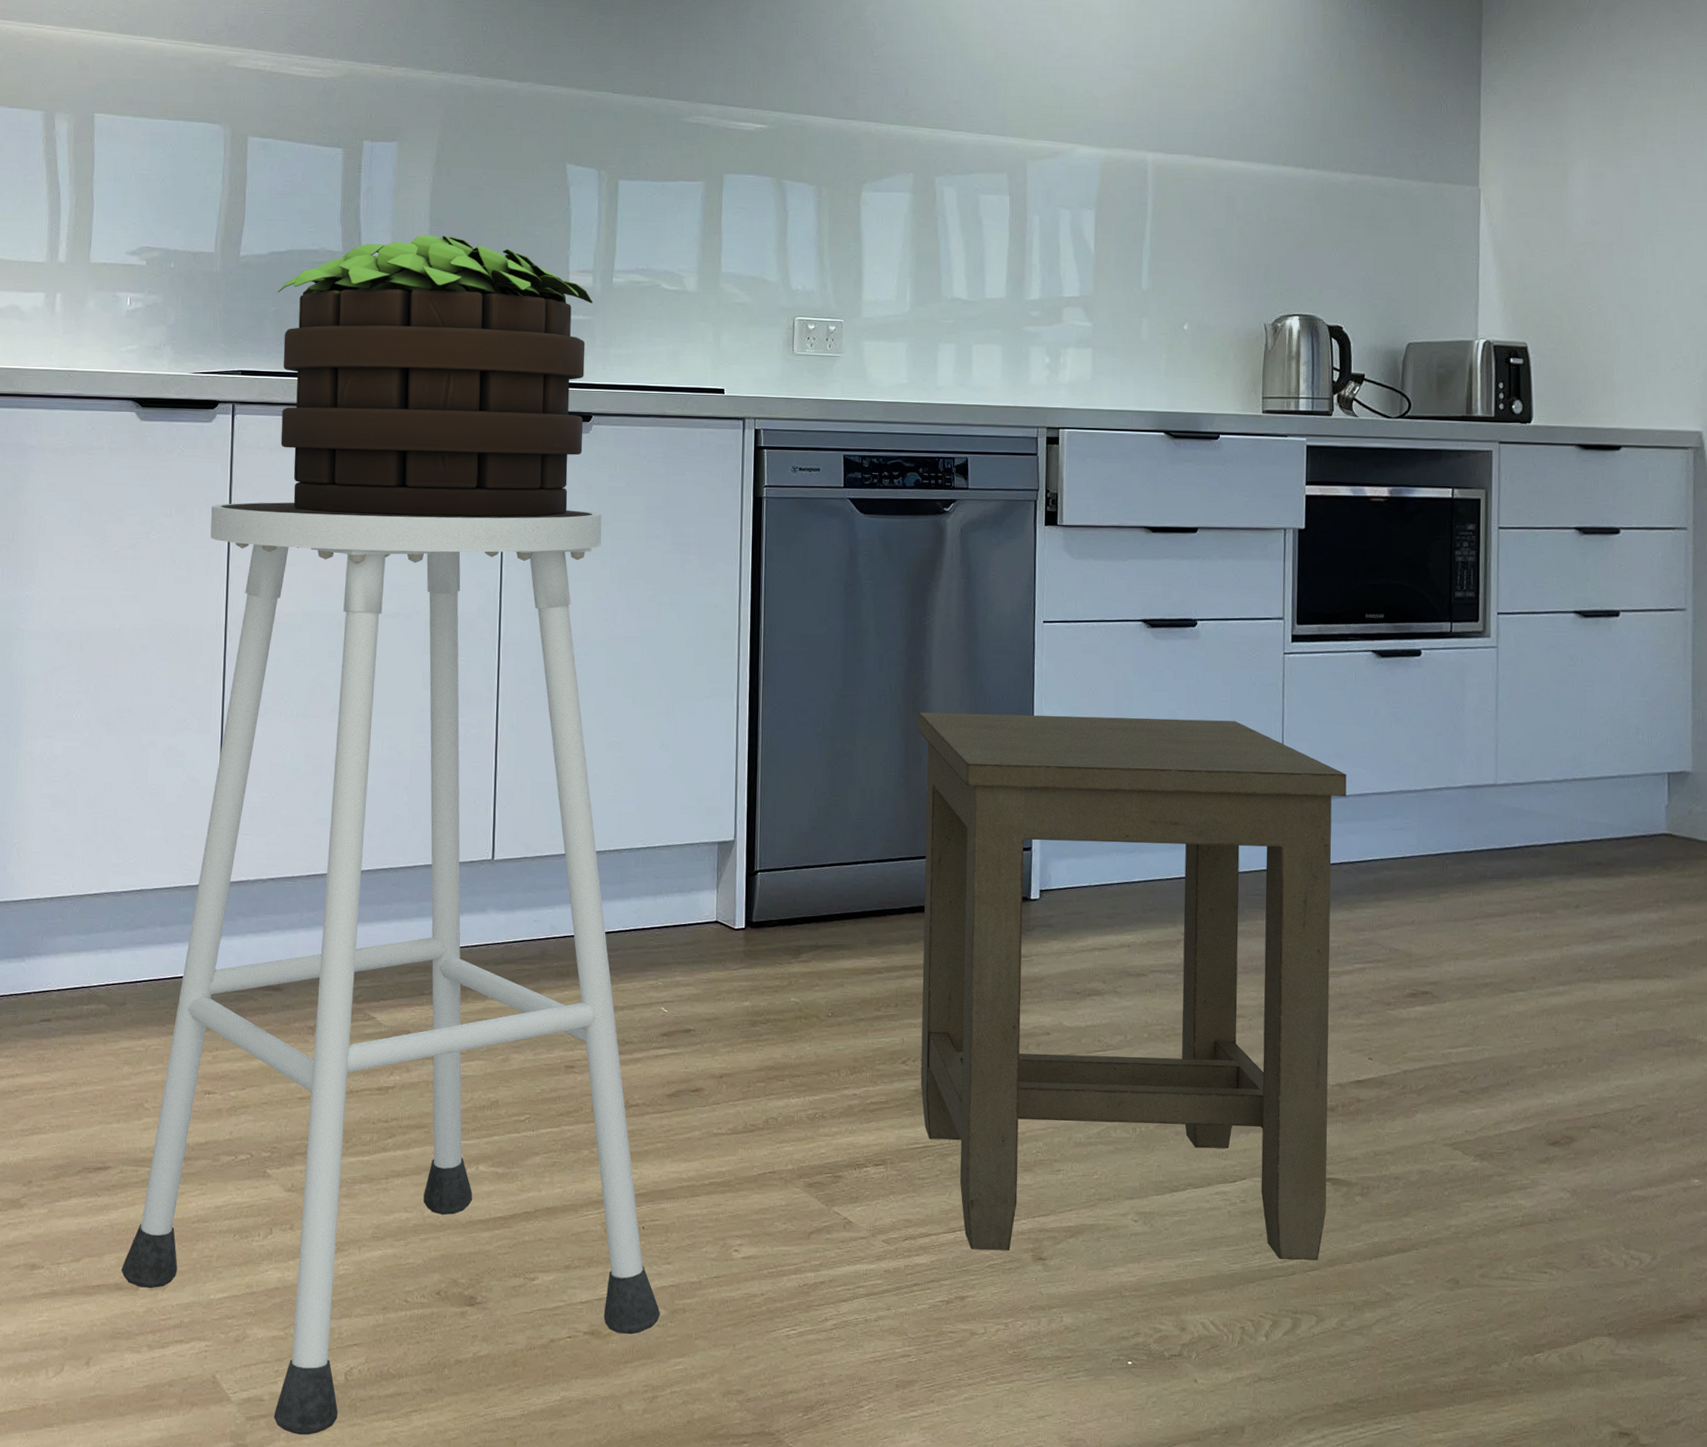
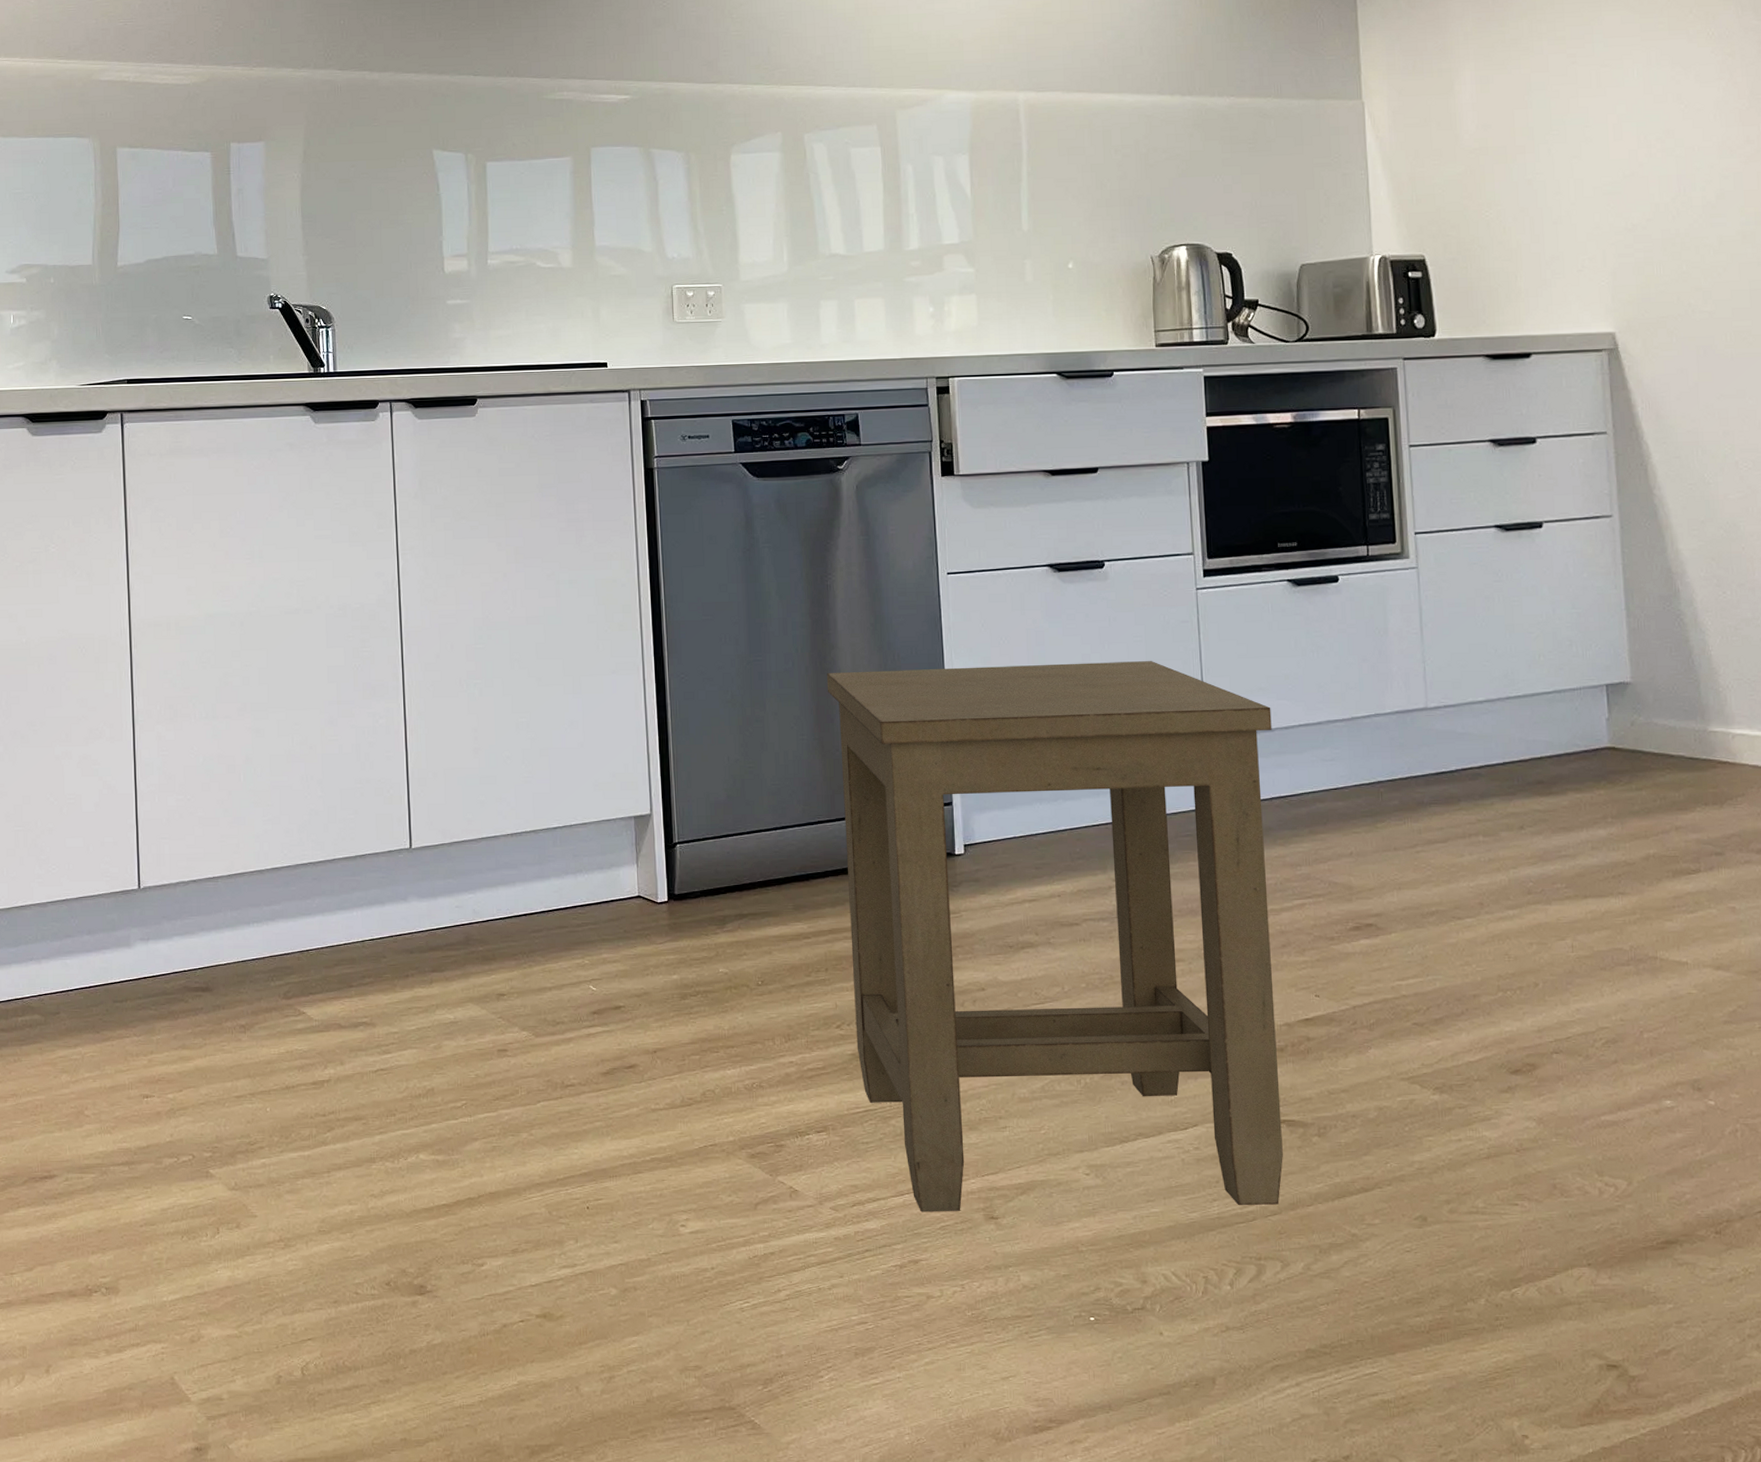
stool: present [122,502,661,1435] -> none [74,494,612,1432]
potted plant: present [277,235,594,517] -> none [156,231,470,514]

